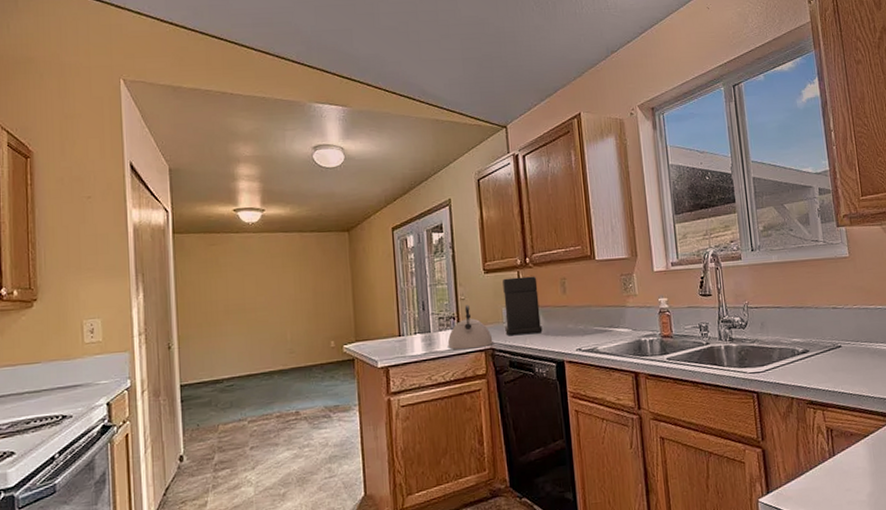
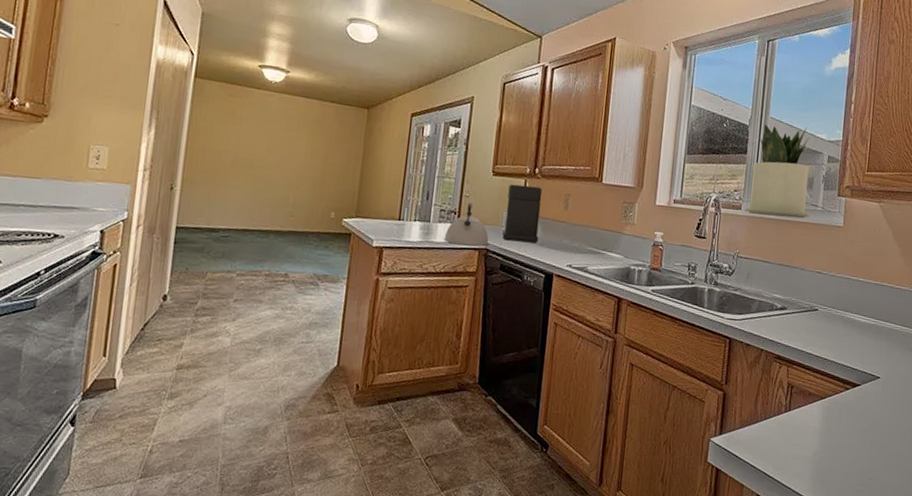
planter: none [743,164,814,262] -> present [744,124,812,219]

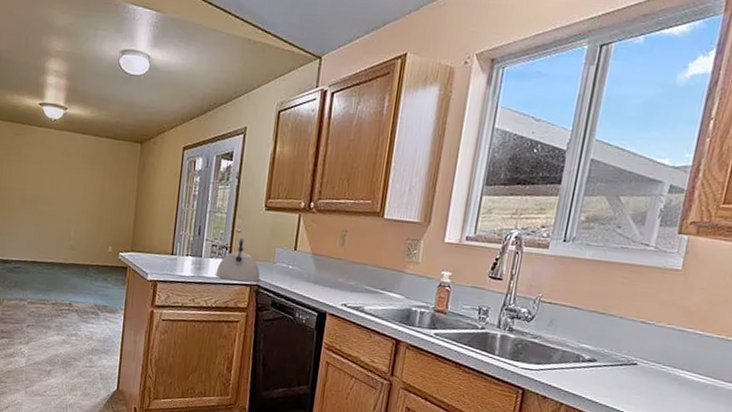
coffee maker: present [502,184,543,243] -> none [274,219,318,281]
planter: present [744,124,812,219] -> none [552,148,651,260]

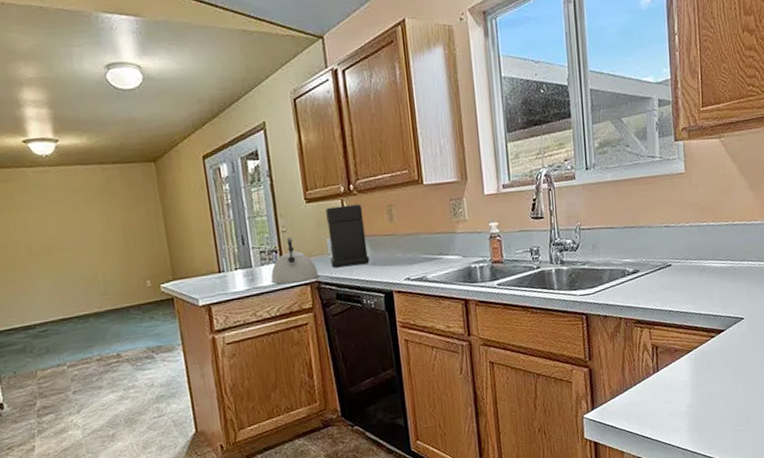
coffee maker: none [274,219,318,281] -> present [326,204,370,268]

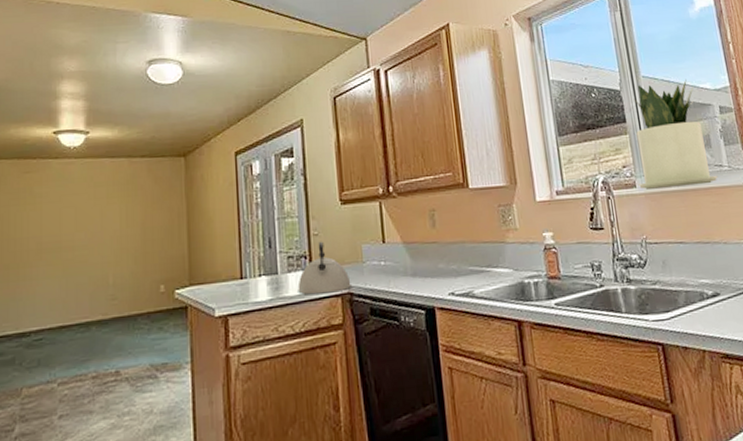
coffee maker: present [326,204,370,268] -> none [362,207,409,278]
planter: none [578,73,650,182] -> present [634,79,718,190]

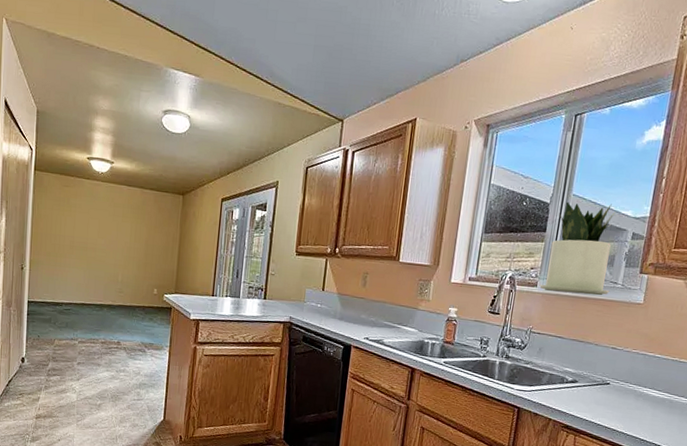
kettle: present [297,241,351,295] -> none [252,280,293,320]

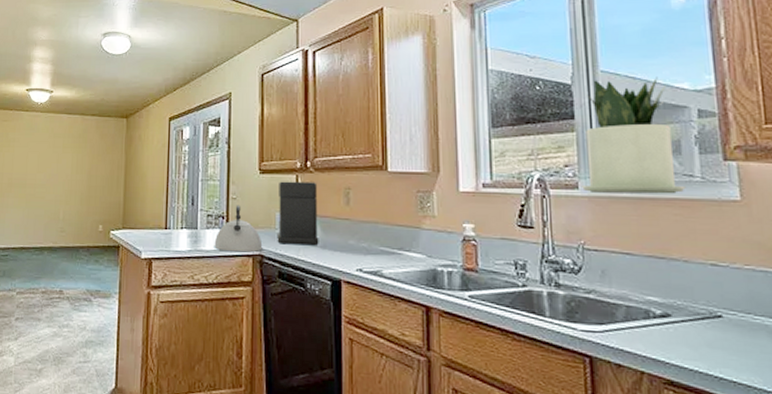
kettle: none [252,280,293,320] -> present [214,205,263,253]
coffee maker: none [305,263,342,318] -> present [277,181,319,246]

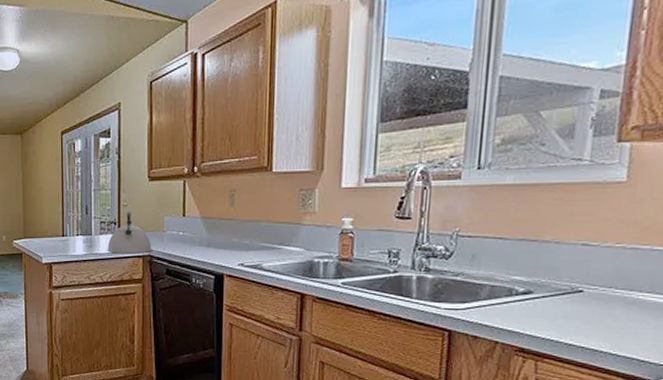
coffee maker: present [277,181,319,246] -> none [165,186,204,245]
planter: present [582,76,686,194] -> none [465,57,573,183]

